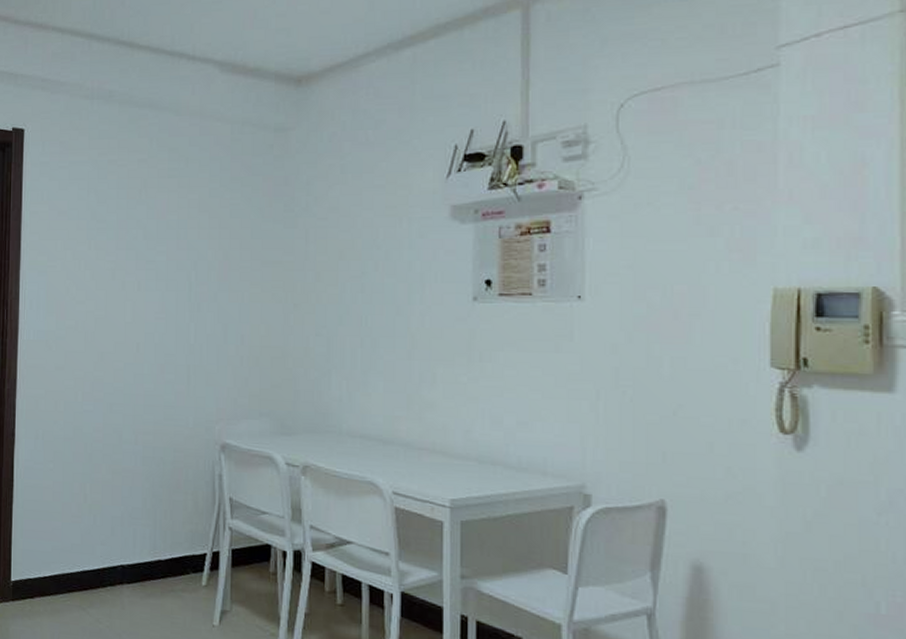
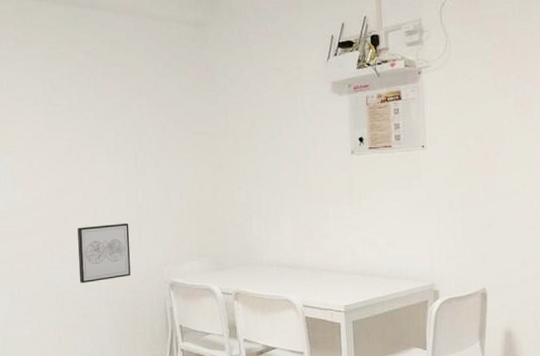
wall art: none [113,365,176,434] -> present [77,222,131,284]

